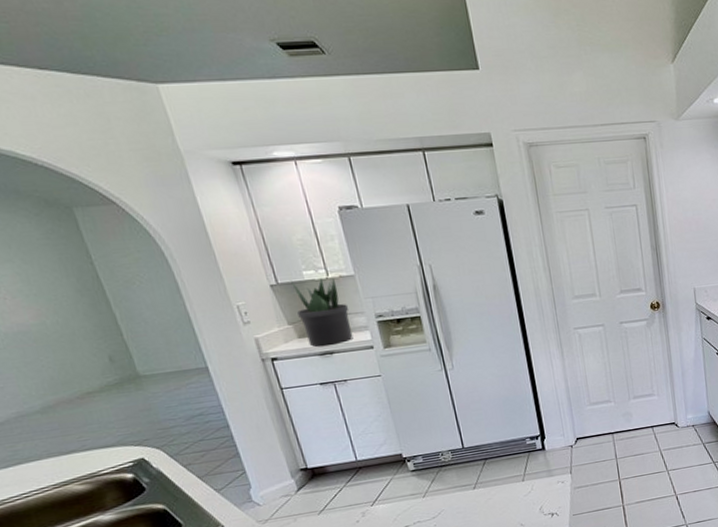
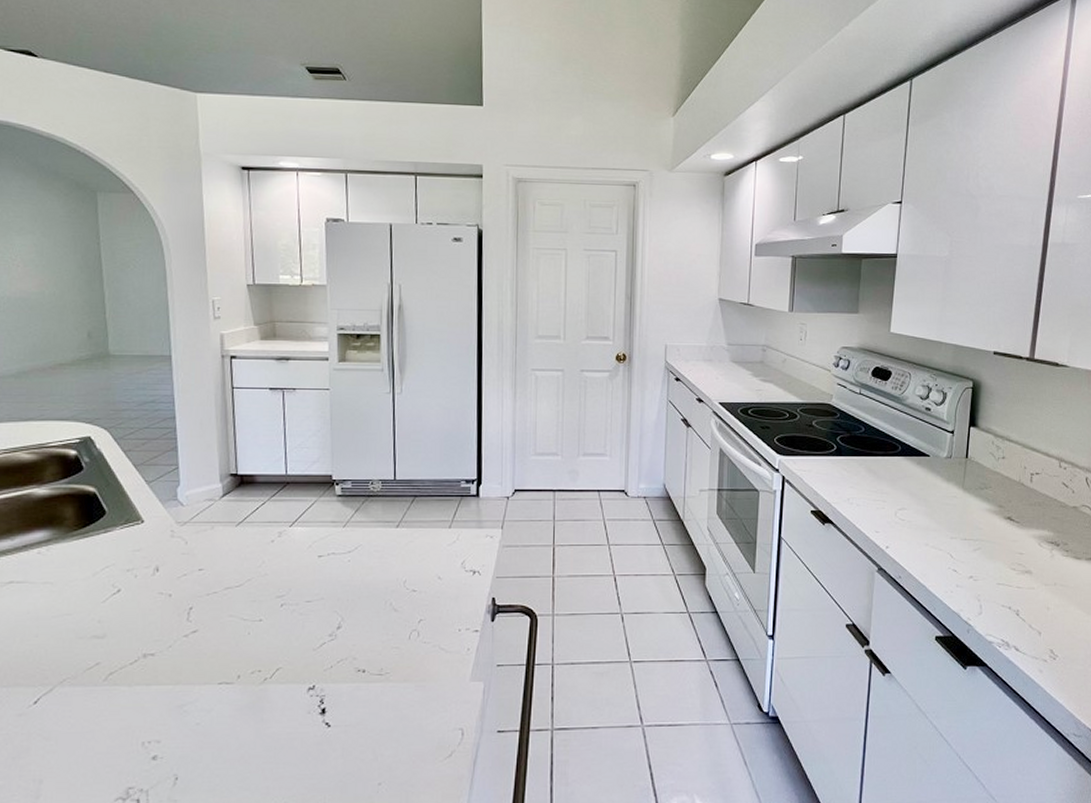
planter: present [291,277,353,347] -> none [265,282,313,352]

